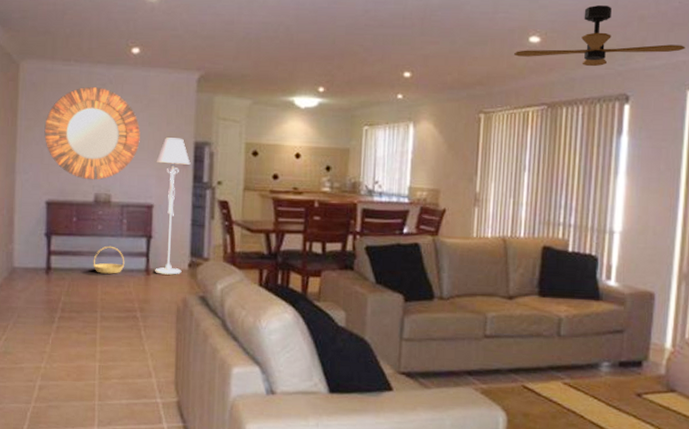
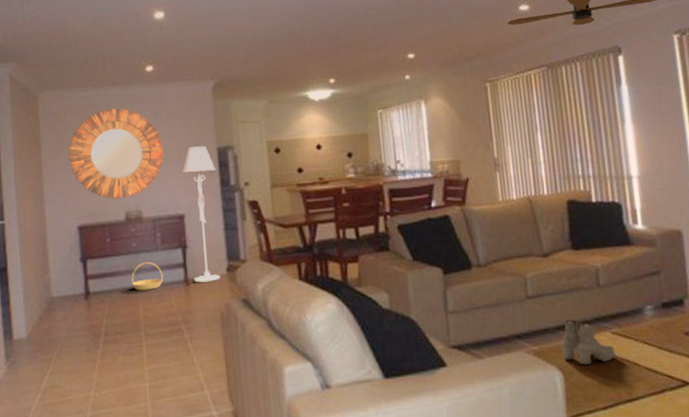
boots: none [511,364,564,410] -> present [562,319,616,365]

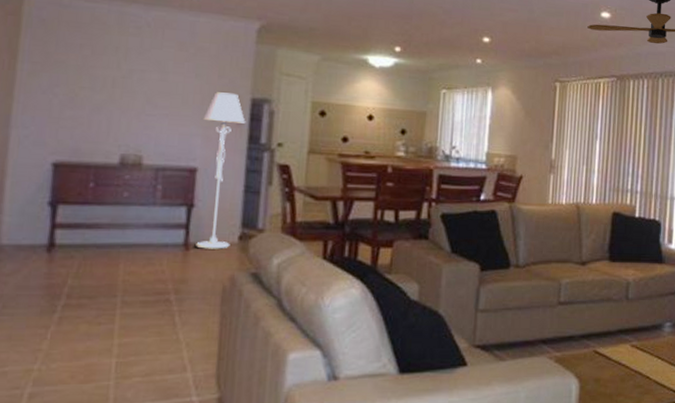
home mirror: present [68,108,164,200] -> none [54,29,185,139]
basket: present [131,261,164,291] -> none [114,216,158,250]
boots: present [562,319,616,365] -> none [583,329,631,375]

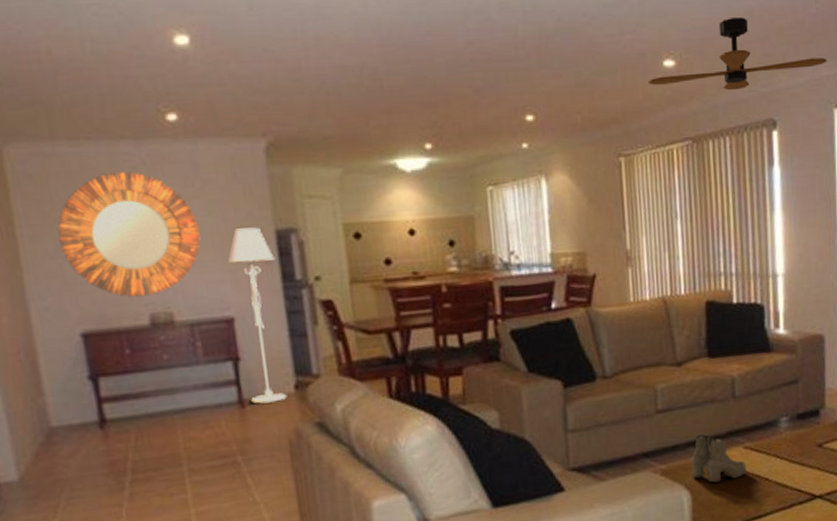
home mirror: none [54,29,185,139] -> present [57,172,201,298]
boots: none [583,329,631,375] -> present [691,434,747,483]

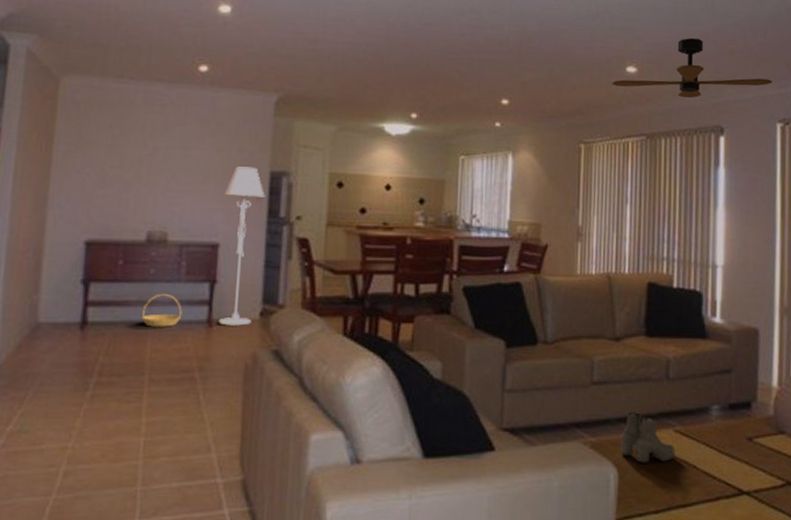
home mirror: present [57,172,201,298] -> none [86,108,206,216]
basket: none [163,378,210,416] -> present [141,293,182,327]

